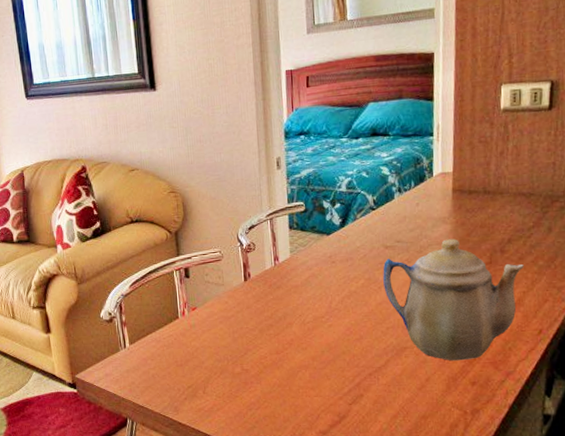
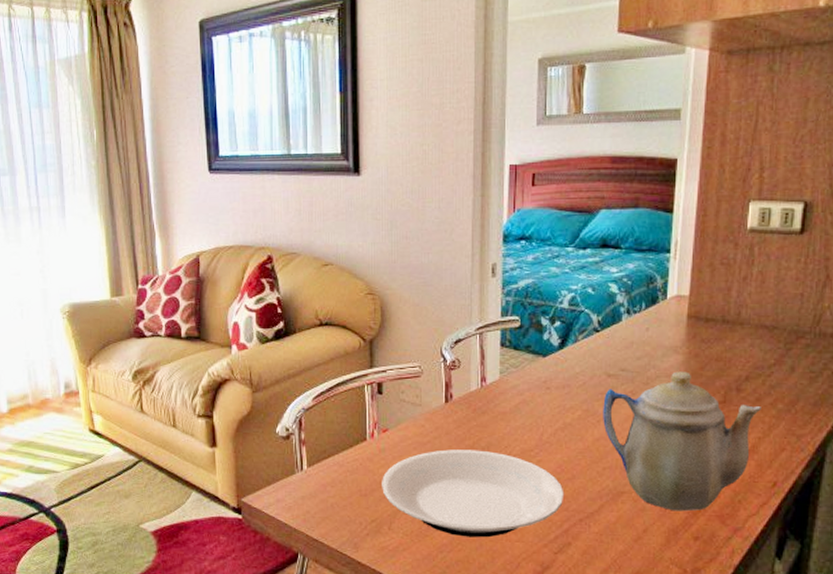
plate: none [194,320,354,396] -> present [382,449,565,538]

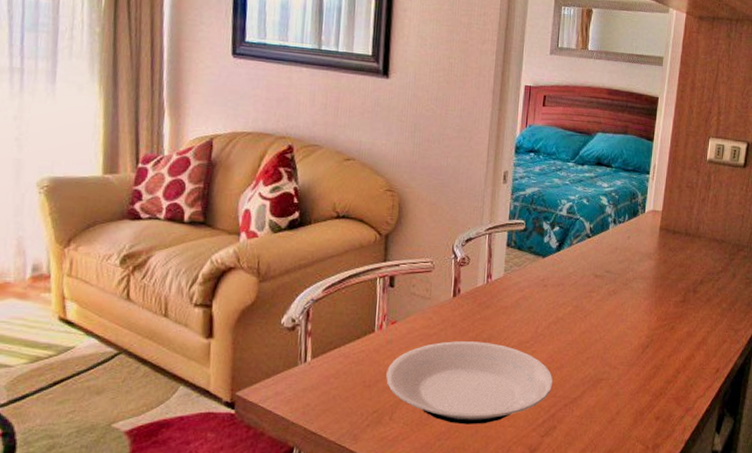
teapot: present [603,371,761,512] -> none [589,274,711,395]

